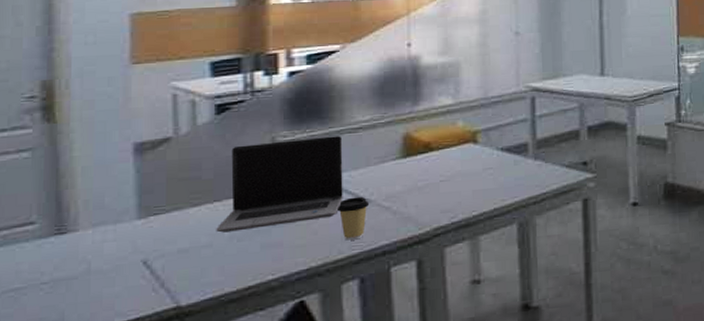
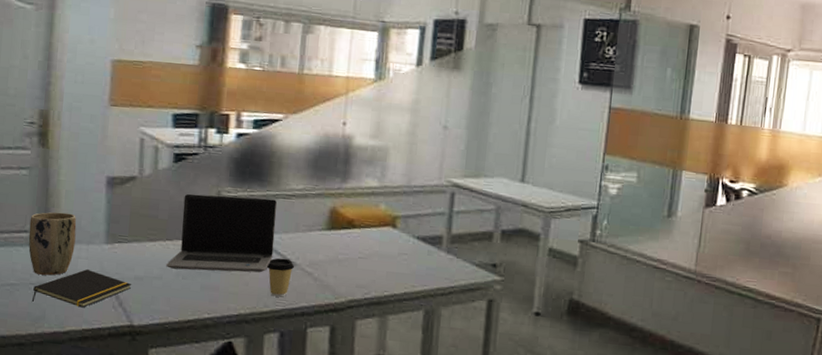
plant pot: none [35,192,99,271] -> present [28,212,77,276]
notepad: none [44,253,175,304] -> present [31,269,132,308]

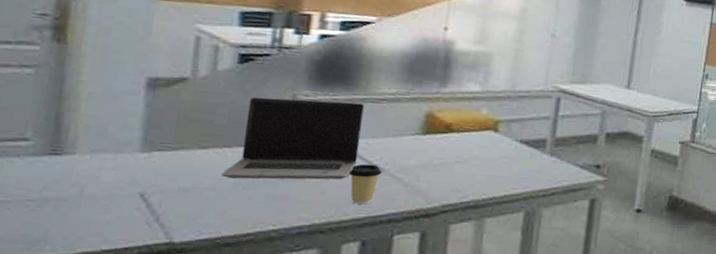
plant pot: present [28,212,77,276] -> none [28,116,101,190]
notepad: present [31,269,132,308] -> none [28,182,175,226]

